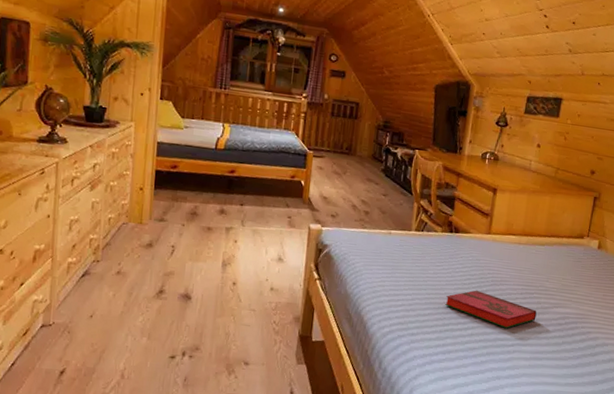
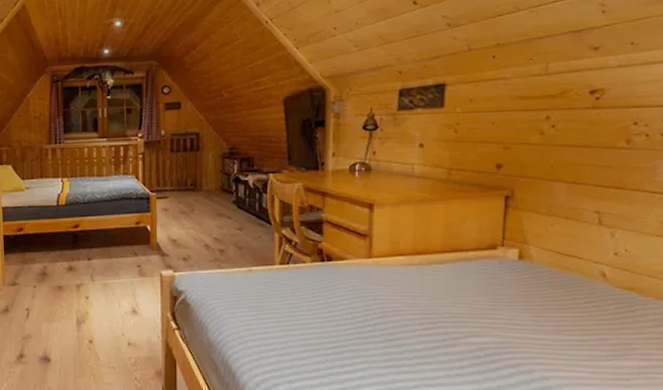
hardback book: present [445,290,537,328] -> none [325,325,444,367]

